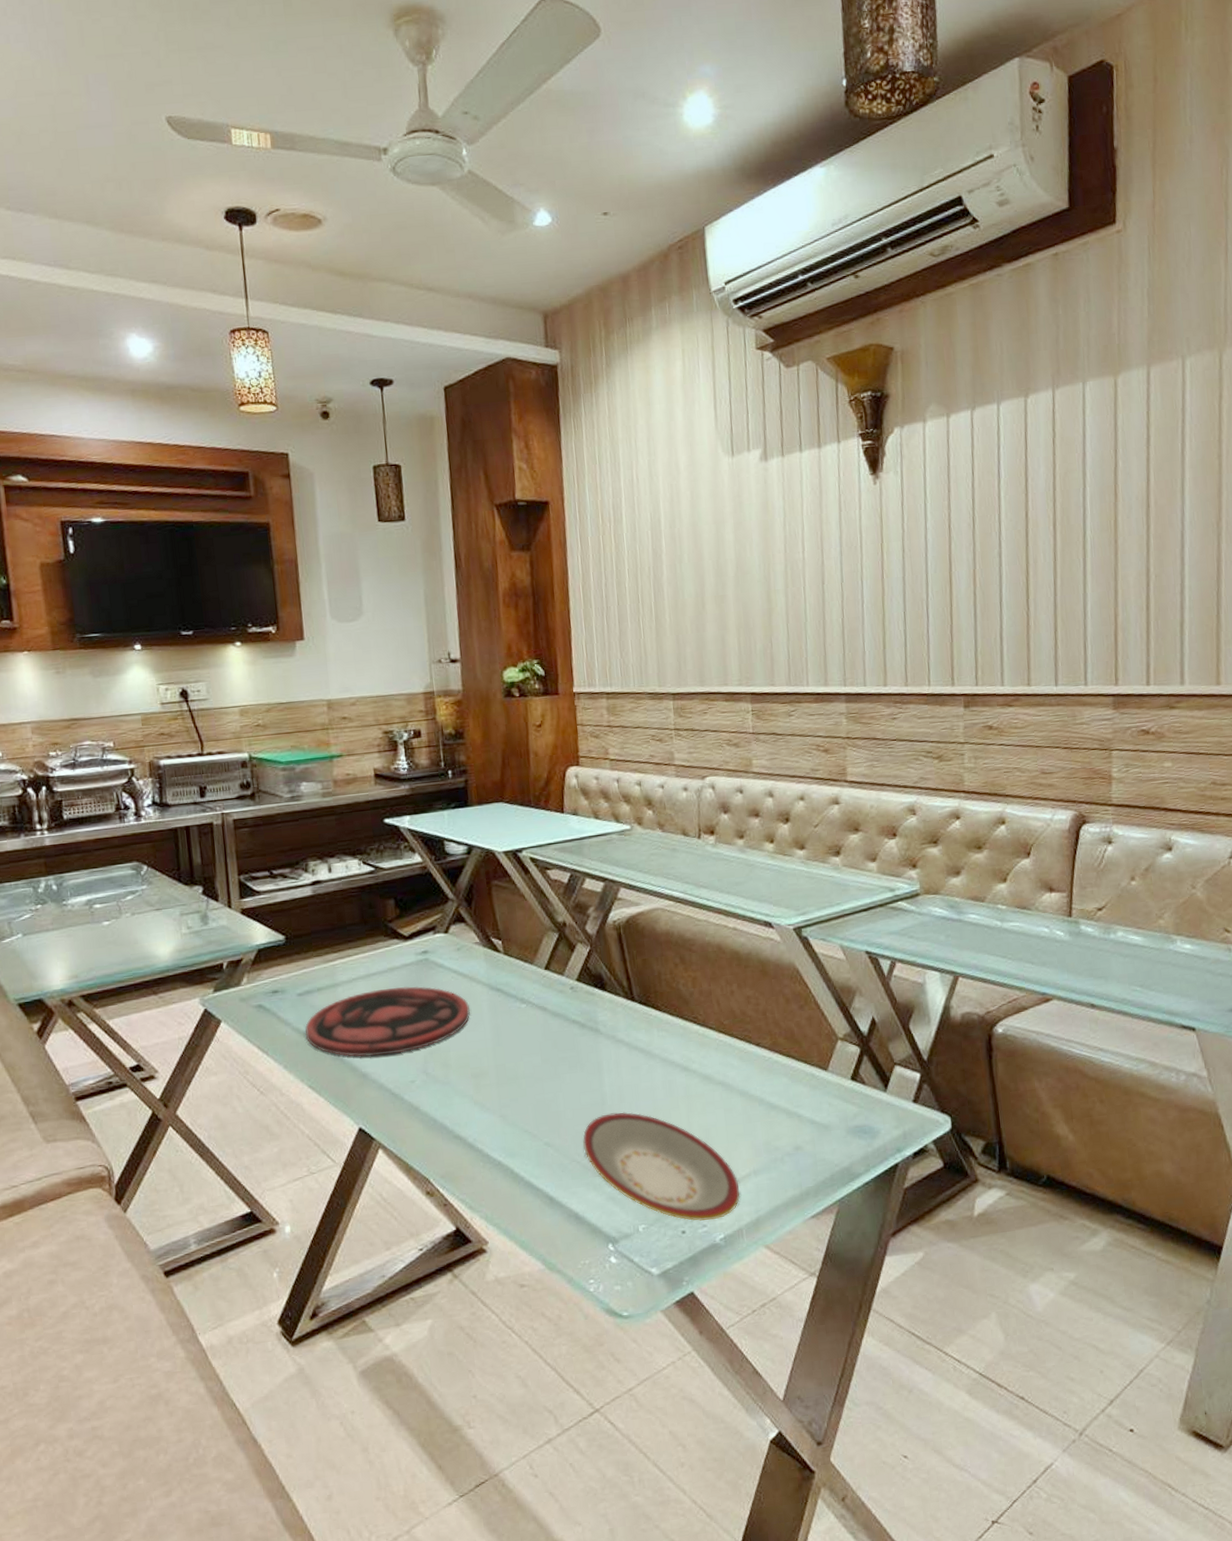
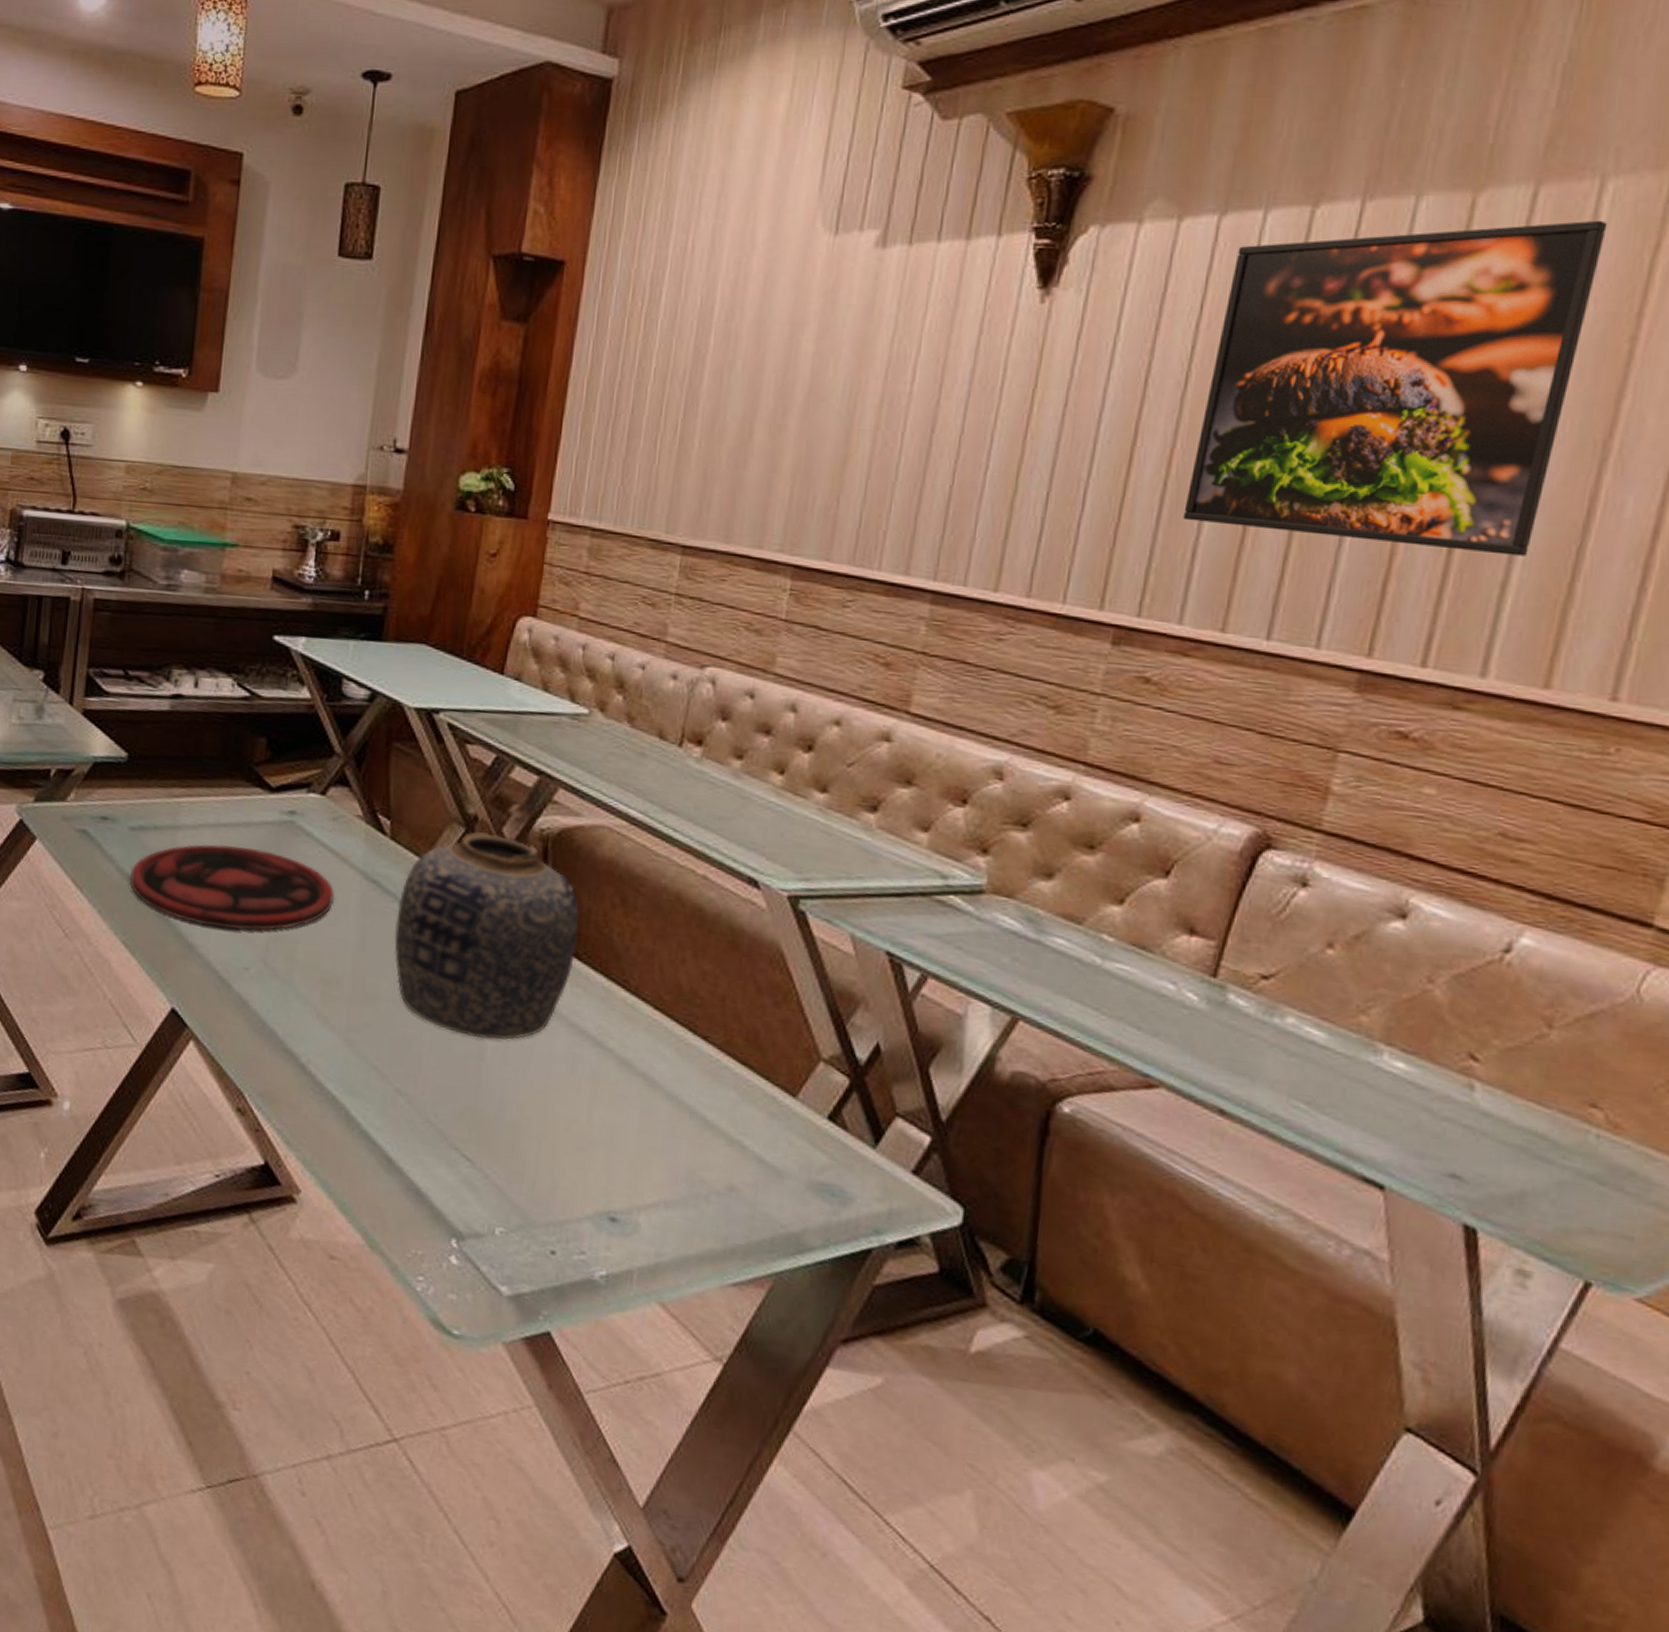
vase: none [519,932,656,1089] -> present [394,832,579,1040]
plate: present [583,1112,741,1221] -> none [444,1074,640,1249]
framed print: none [987,384,1192,616] -> present [1183,220,1608,556]

